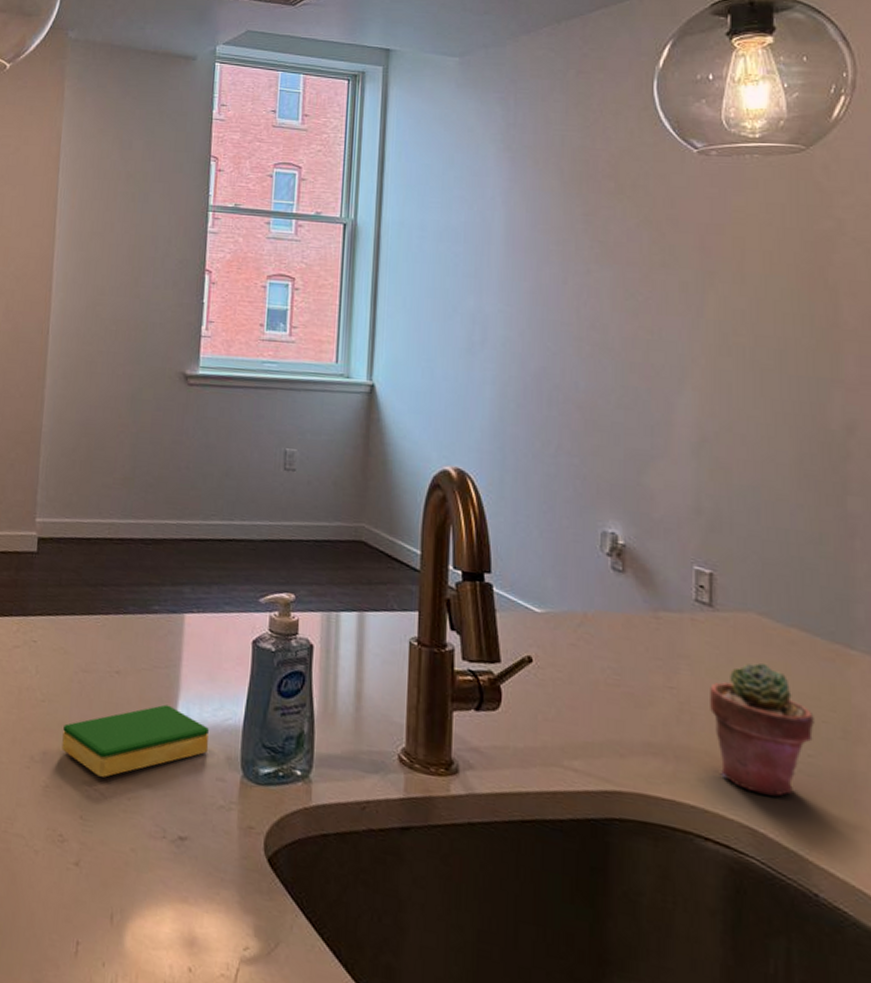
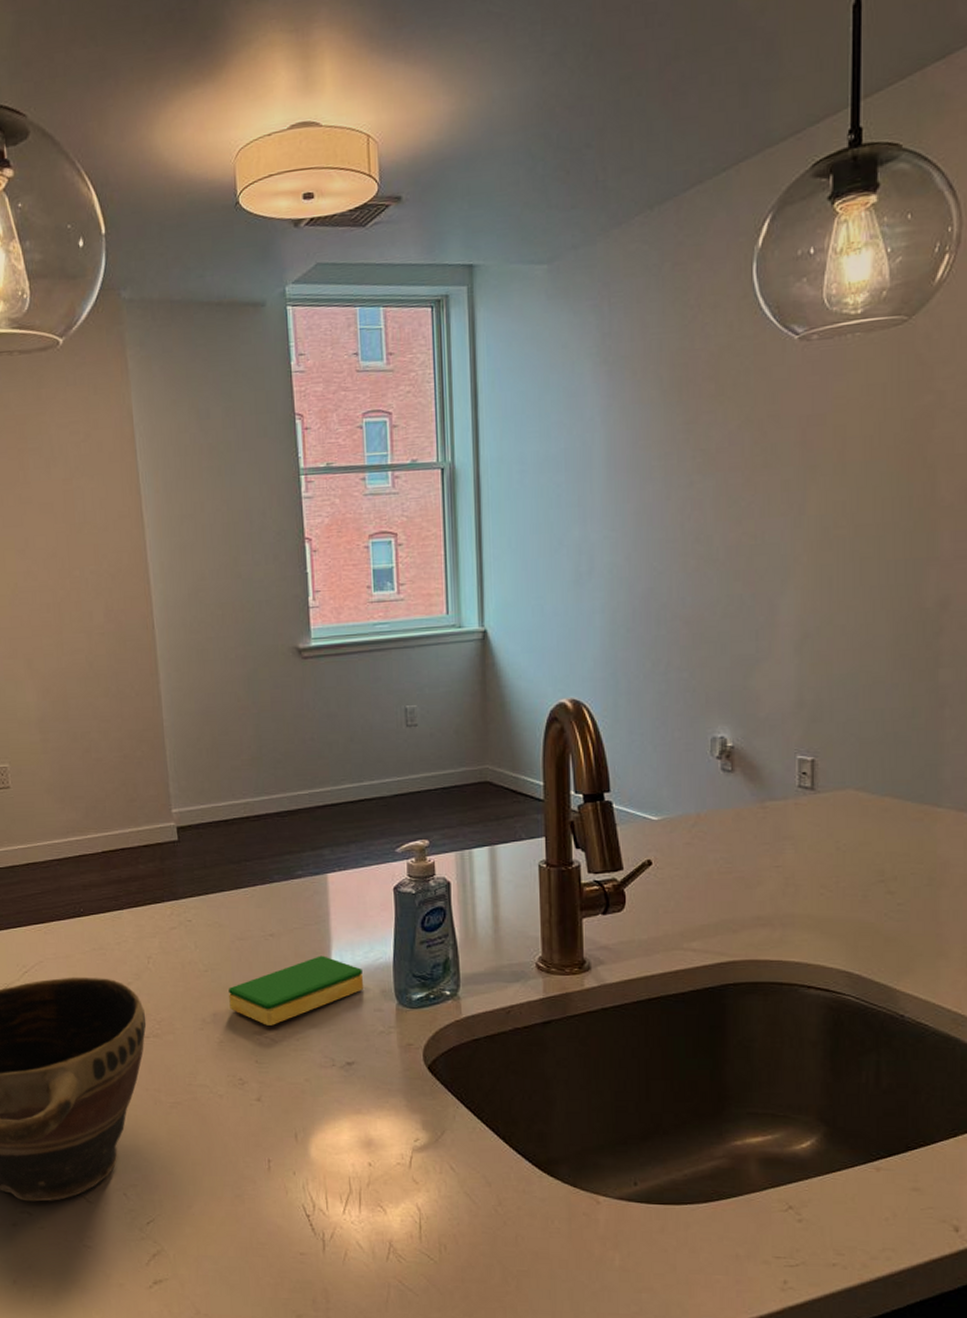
potted succulent: present [710,662,814,796] -> none [812,831,904,943]

